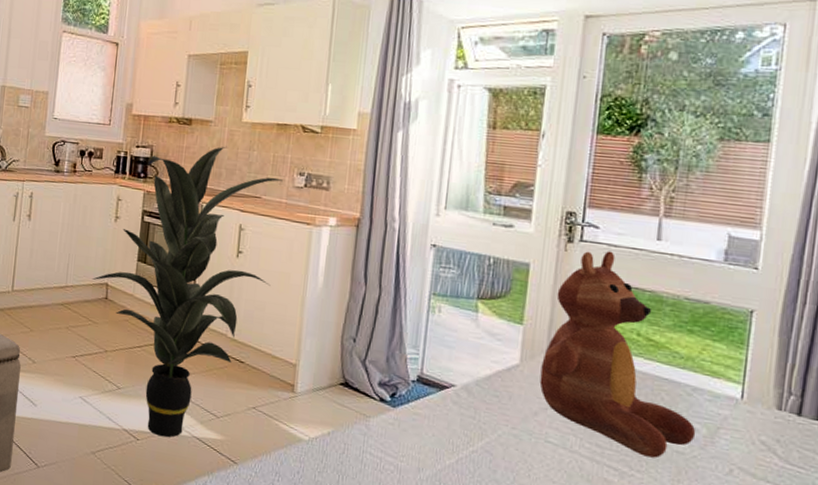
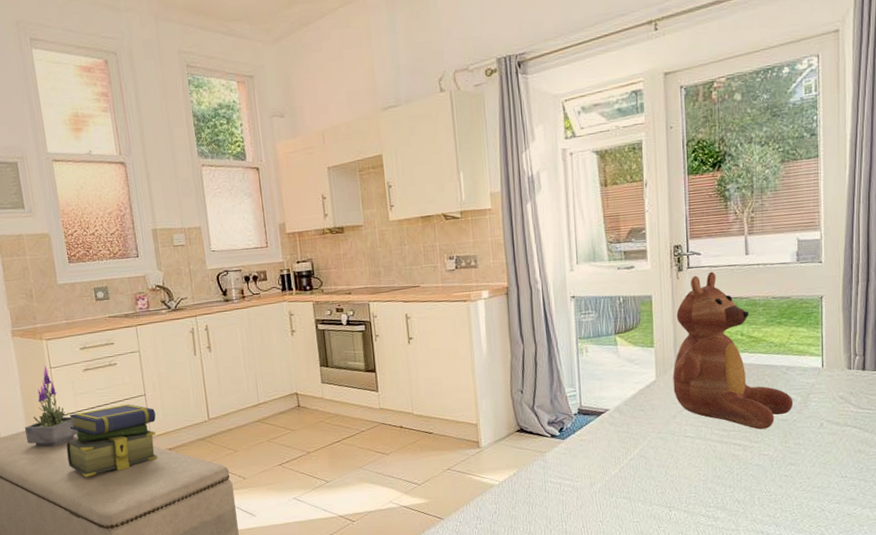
indoor plant: present [92,146,283,438] -> none [281,246,443,514]

